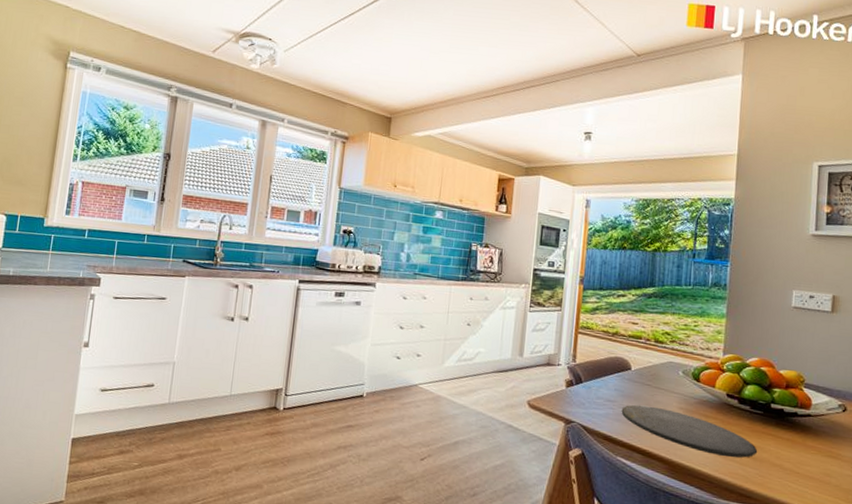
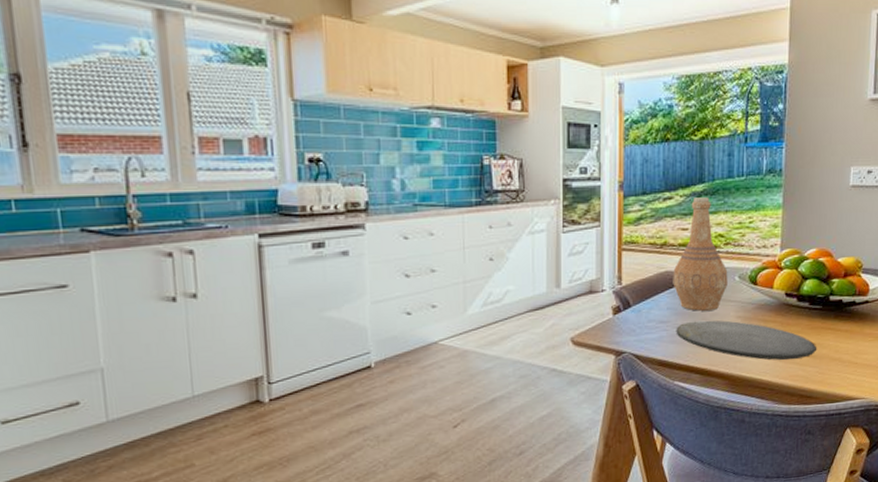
vase: none [621,298,673,398] -> present [673,197,728,311]

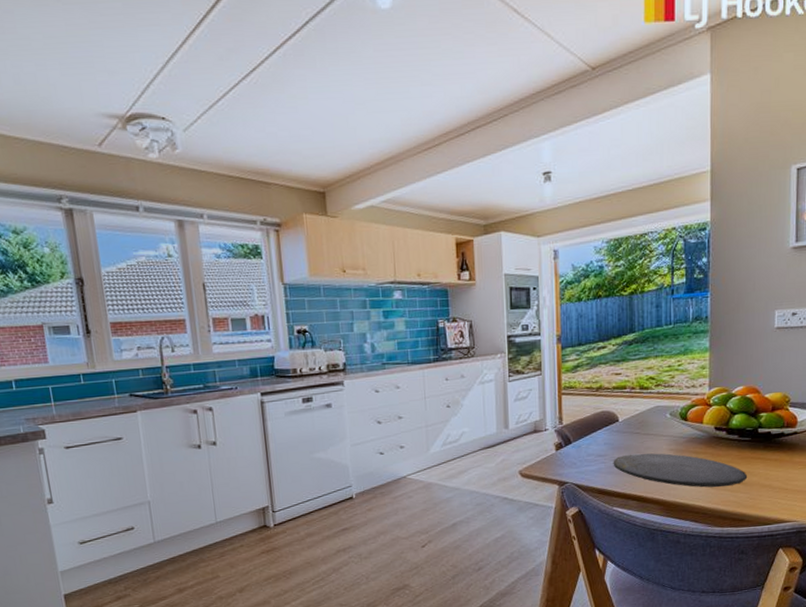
vase: present [673,197,728,311] -> none [608,345,660,446]

